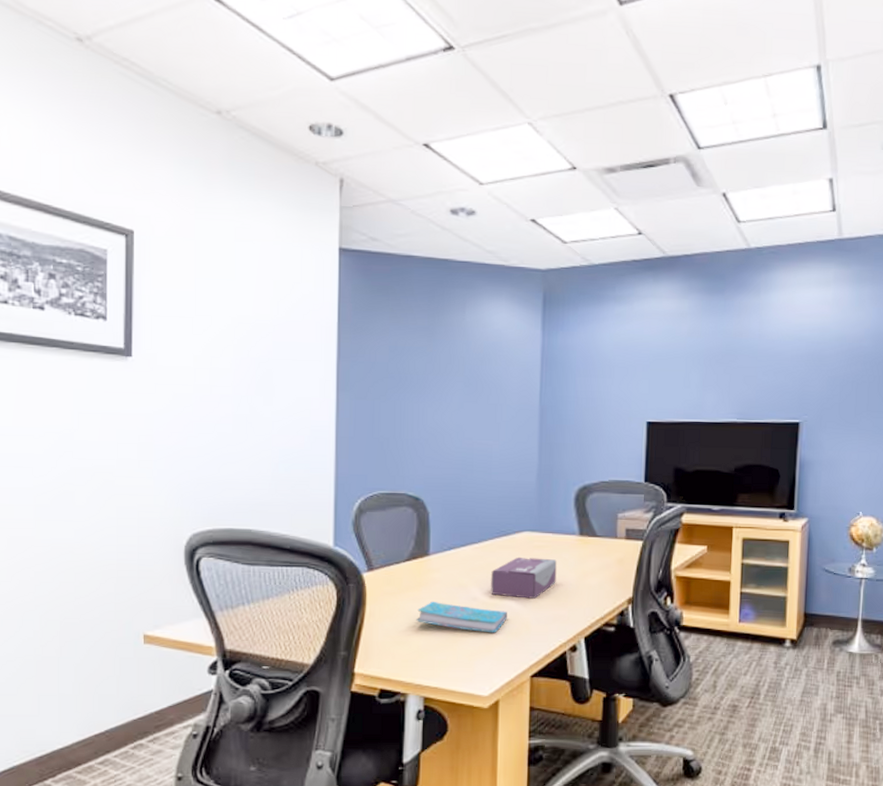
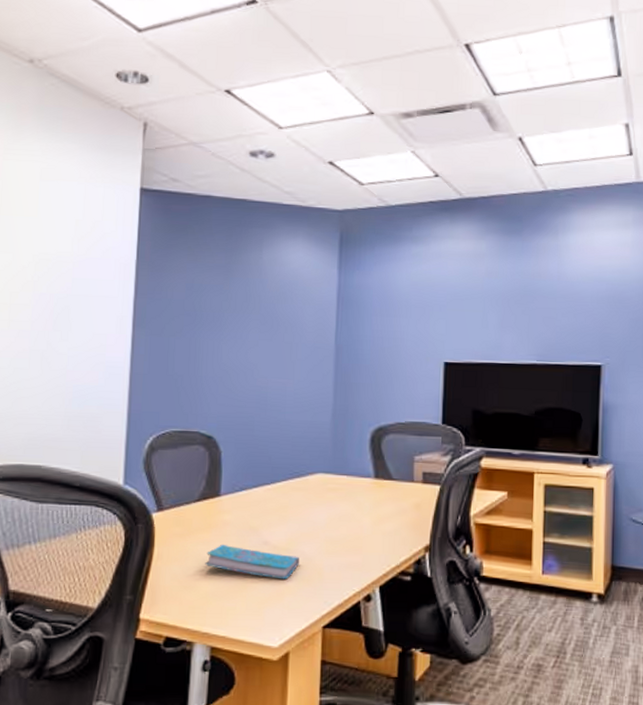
tissue box: present [491,556,557,599] -> none [282,499,351,544]

